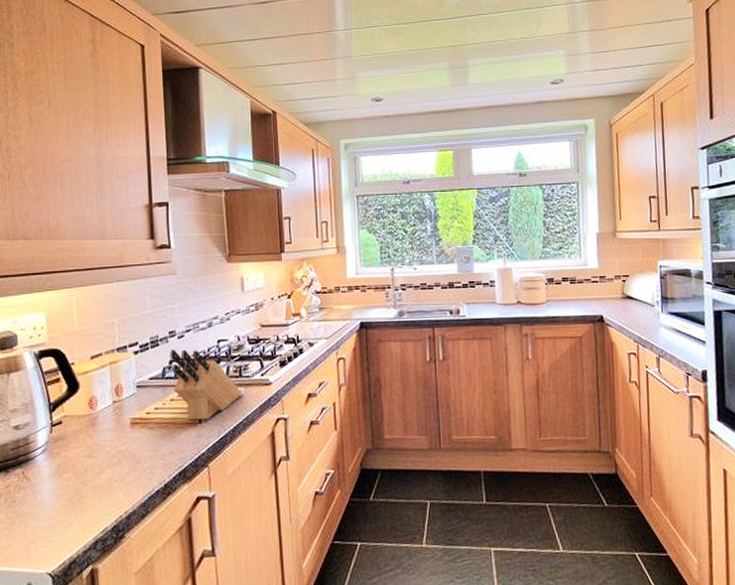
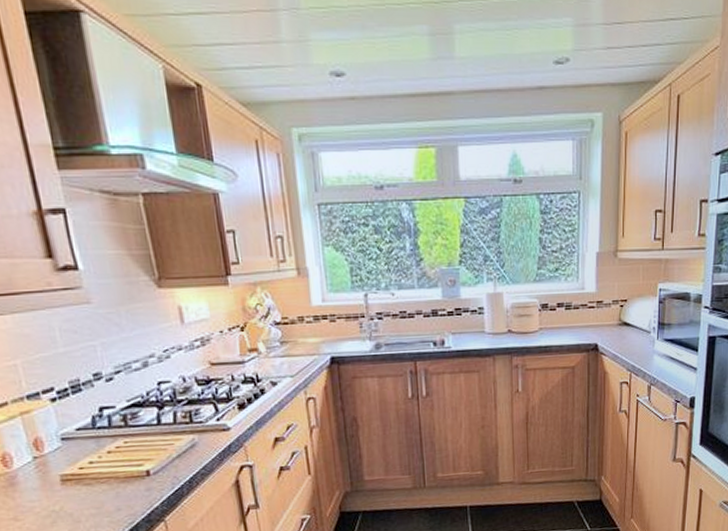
knife block: present [170,349,241,420] -> none [97,394,195,473]

